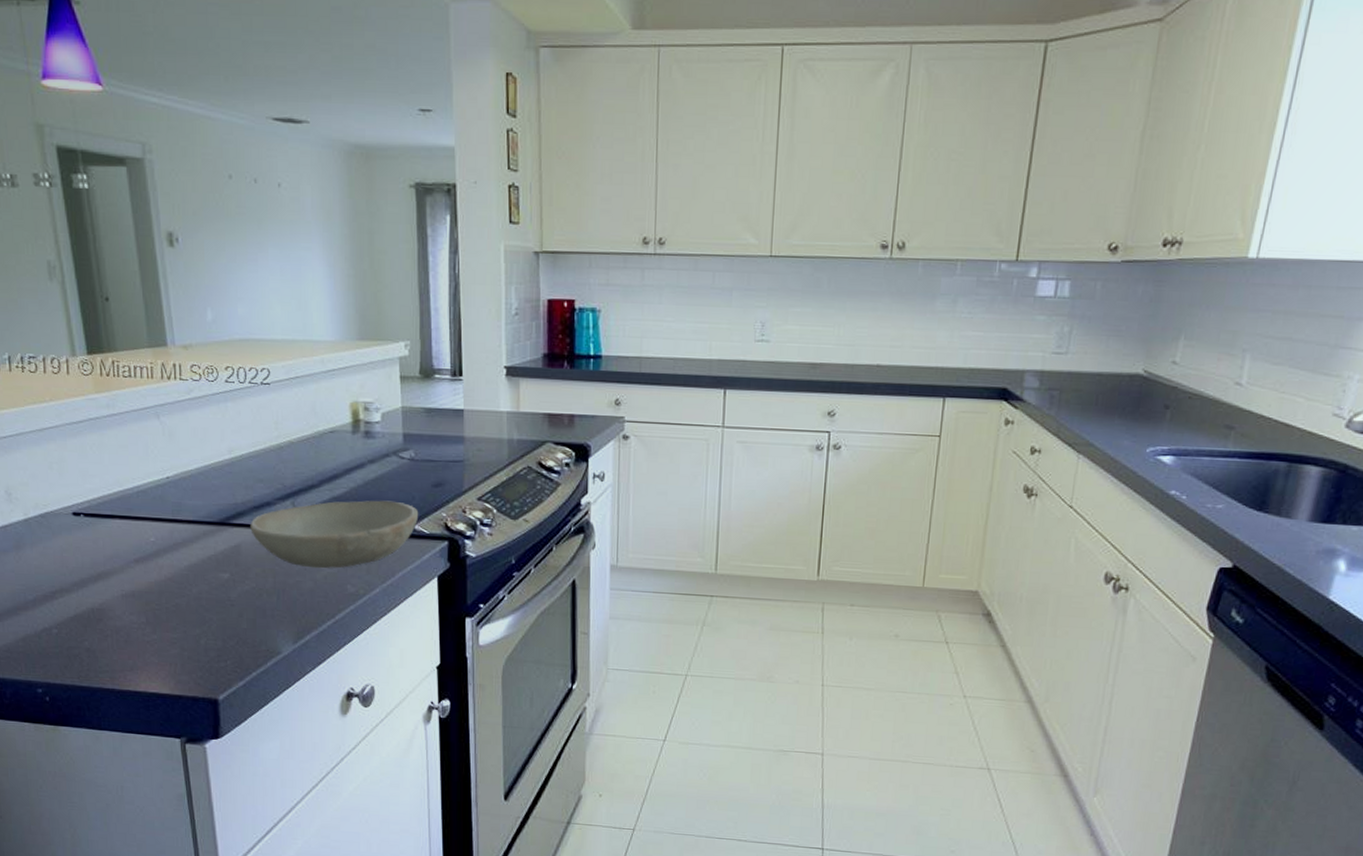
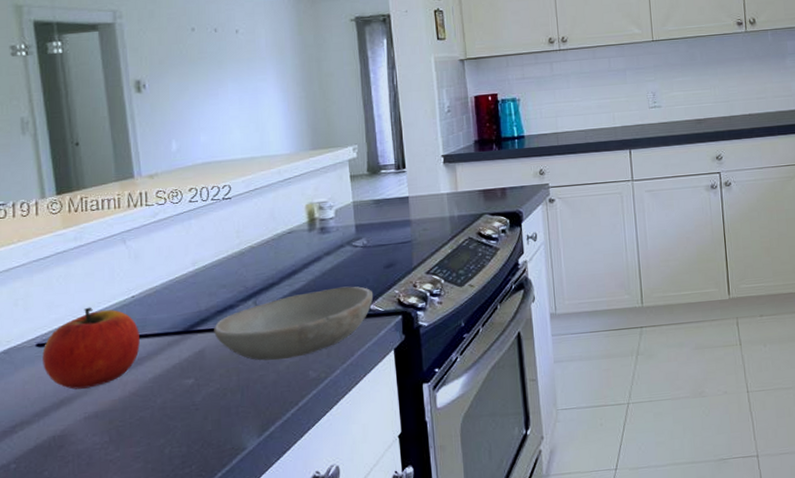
apple: none [79,481,175,566] -> present [42,307,140,390]

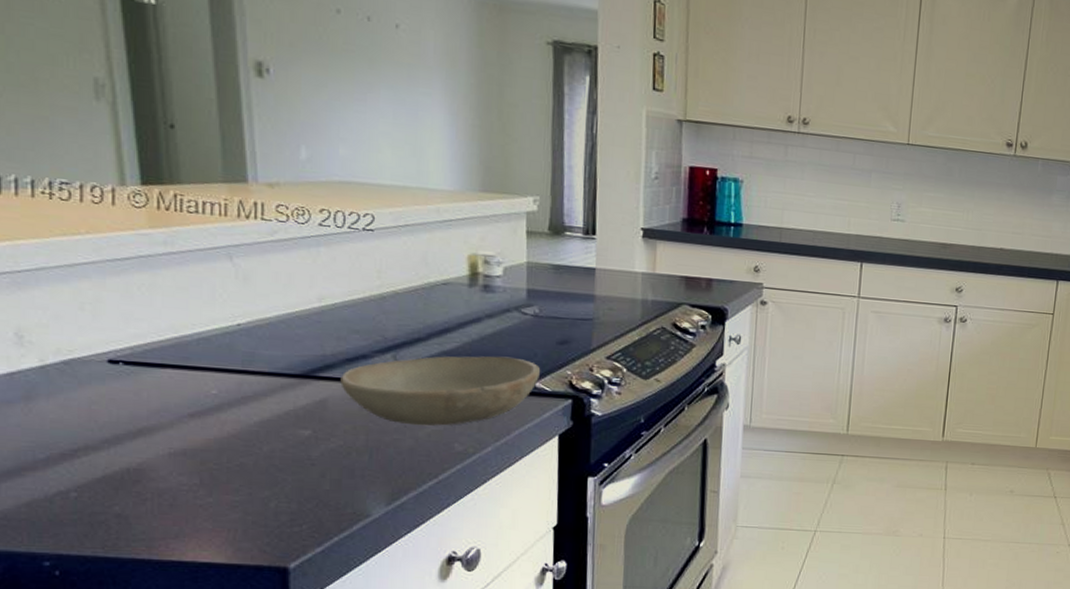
apple: present [42,307,140,390] -> none [116,327,245,421]

